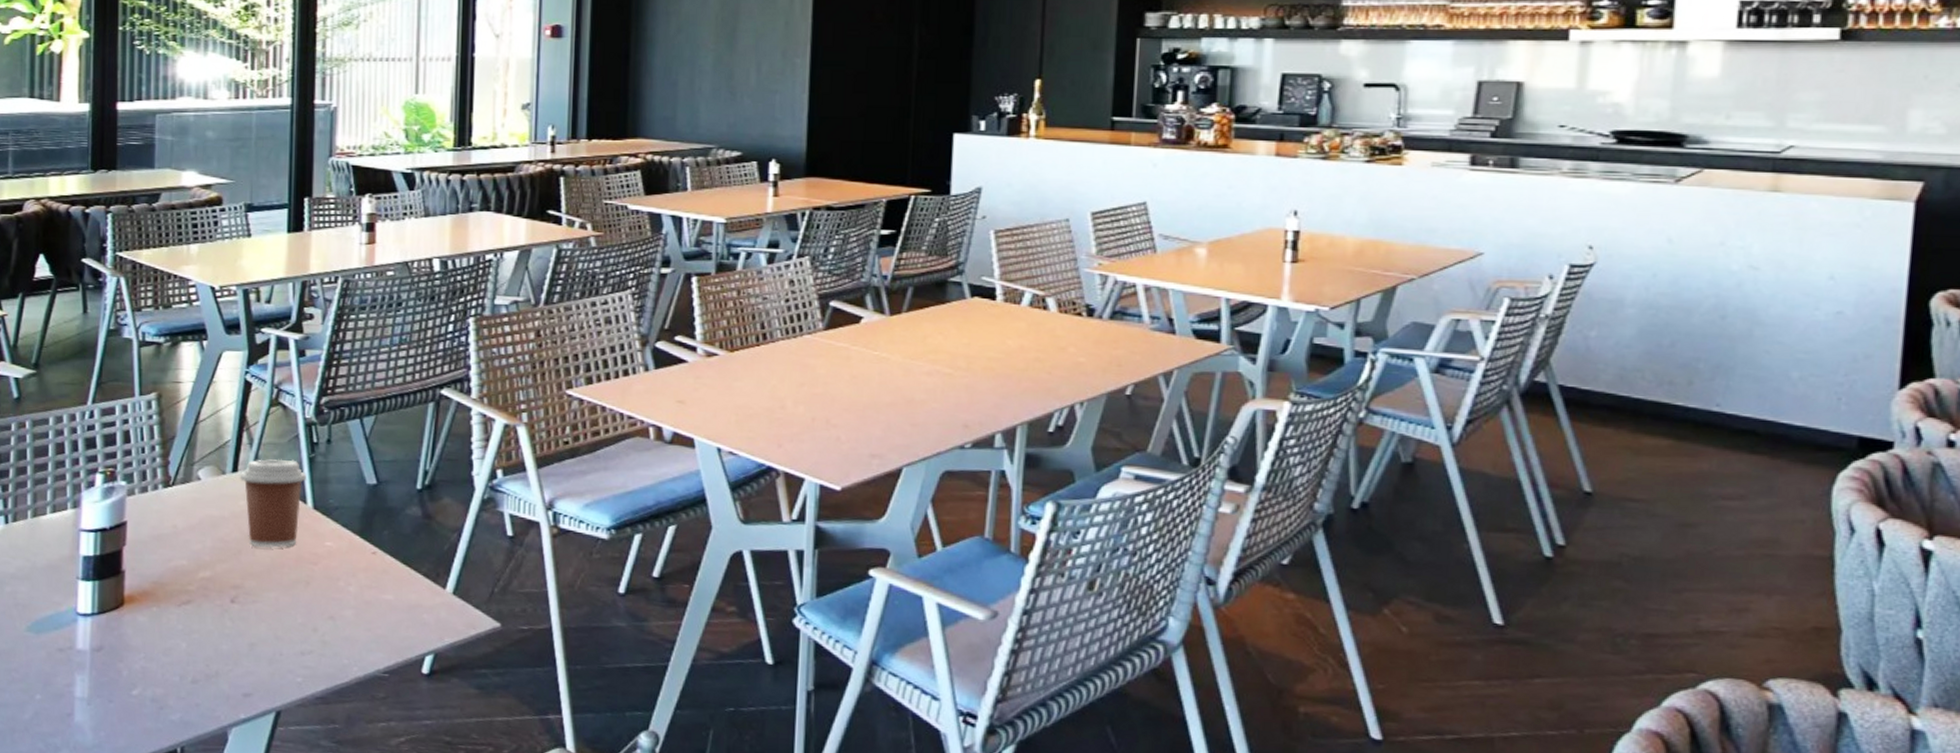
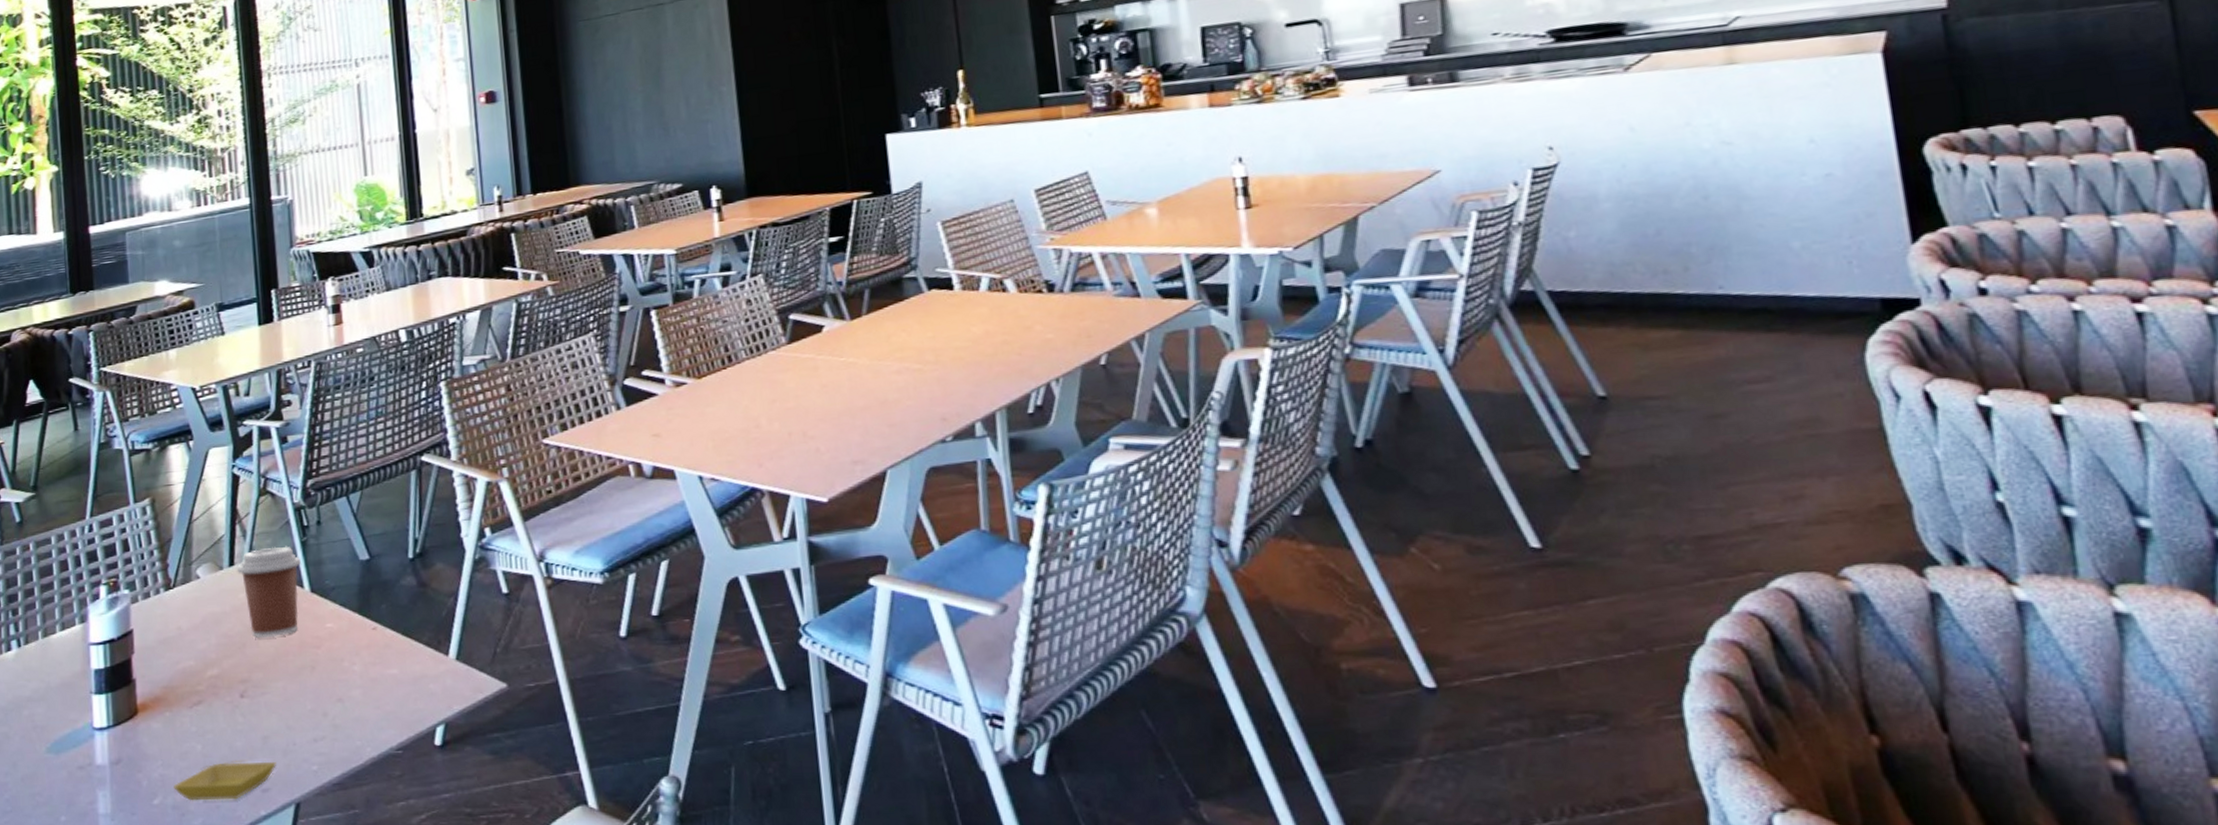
saucer: none [154,663,261,701] -> present [173,761,276,801]

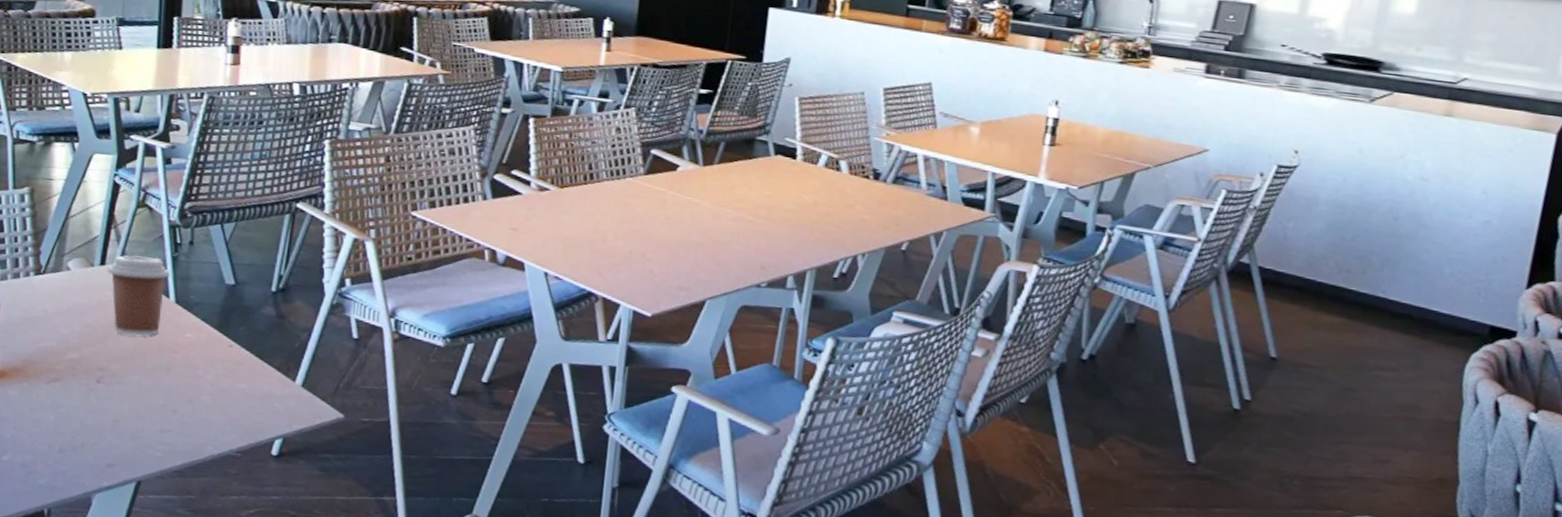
saucer: present [173,761,276,801] -> none [23,435,123,469]

